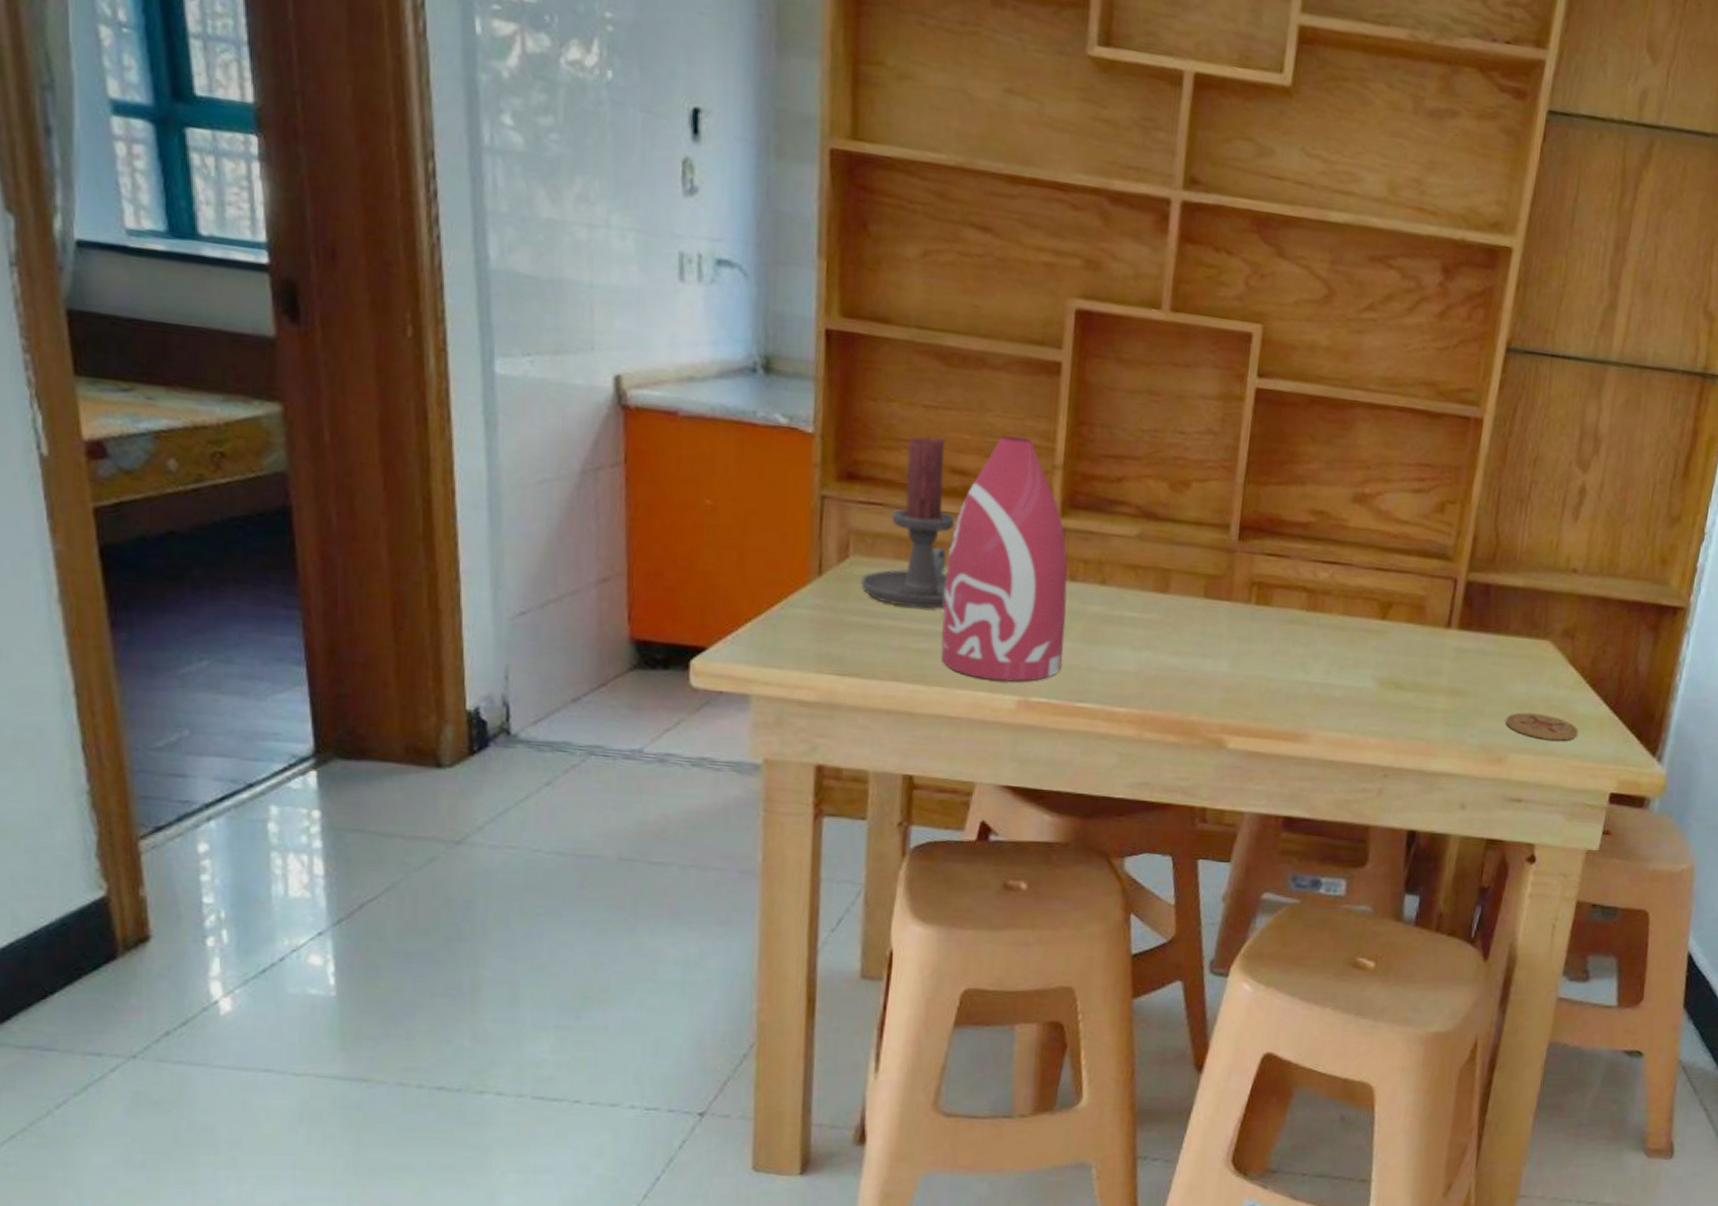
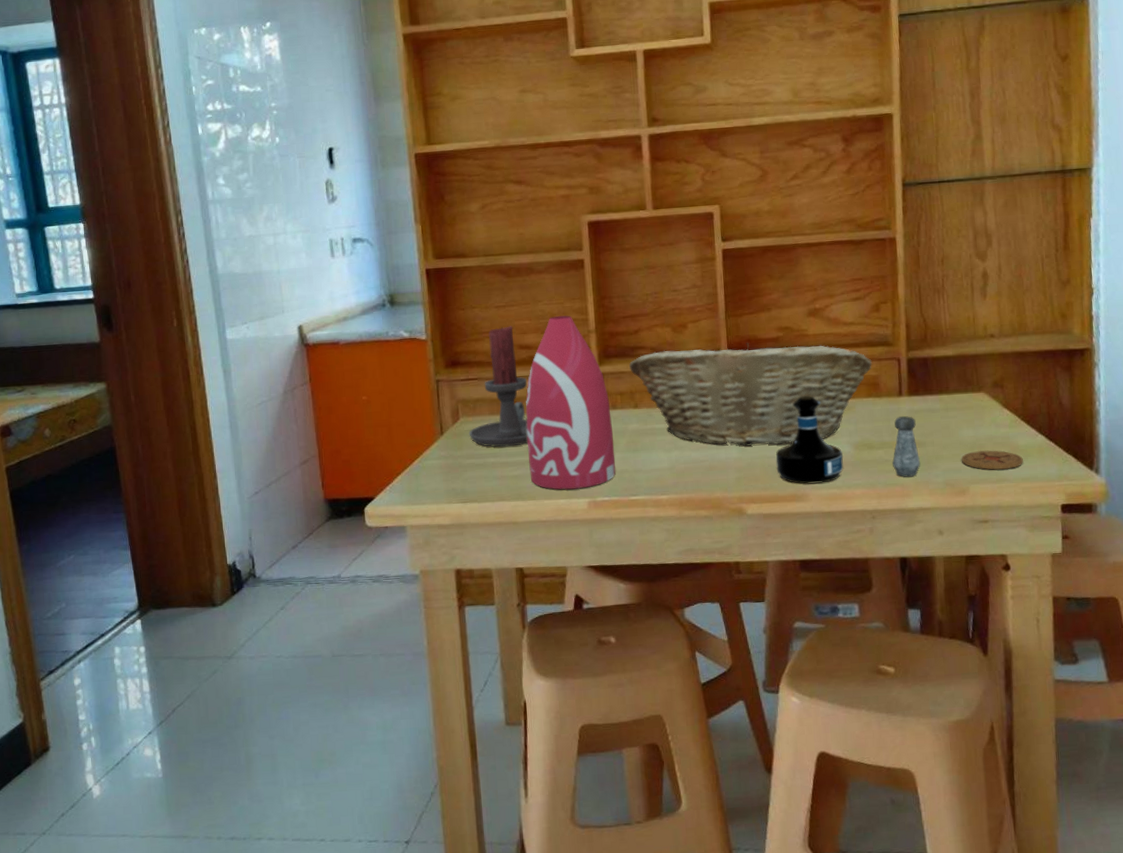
fruit basket: none [1103,512,1422,667] -> present [629,342,872,447]
tequila bottle: none [1275,607,1364,723] -> present [775,396,844,484]
salt shaker: none [1421,654,1461,732] -> present [892,416,921,477]

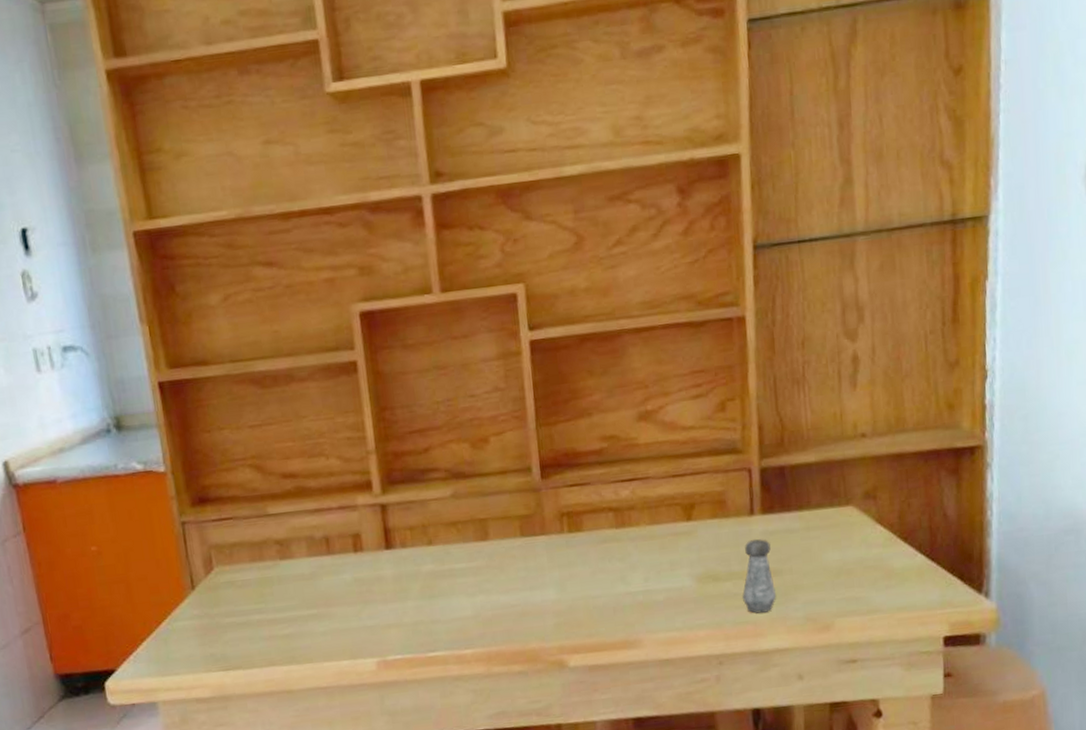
candle holder: present [469,326,529,448] -> none [226,449,301,602]
bottle: present [525,315,616,491] -> none [294,433,409,650]
fruit basket: present [629,342,872,447] -> none [419,456,717,586]
tequila bottle: present [775,396,844,484] -> none [602,520,684,628]
coaster: present [961,450,1023,470] -> none [825,575,899,600]

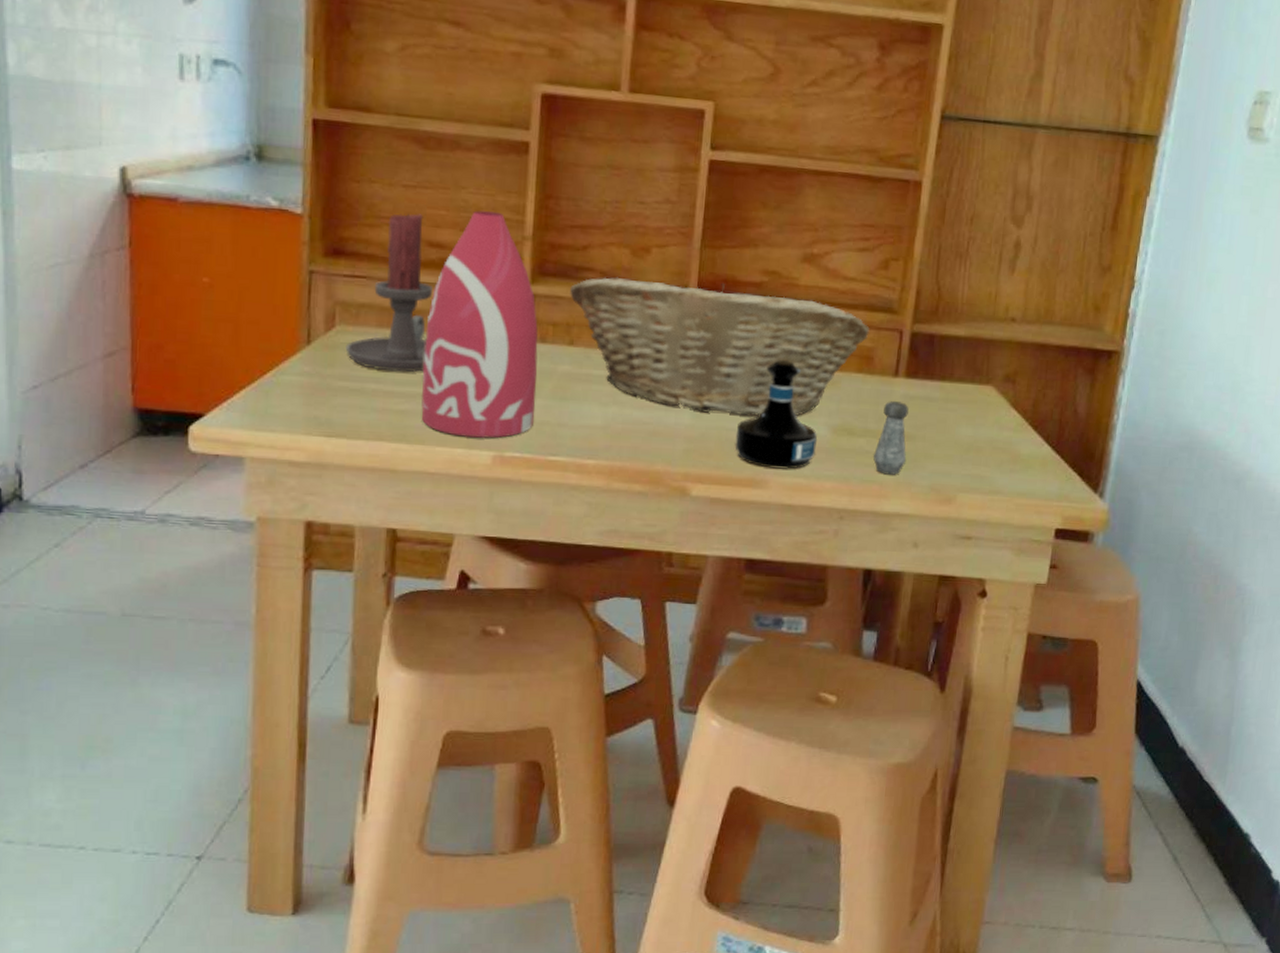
candle holder: none [226,449,301,602] -> present [345,213,432,372]
bottle: none [294,433,409,650] -> present [421,210,538,439]
fruit basket: none [419,456,717,586] -> present [570,277,870,417]
tequila bottle: none [602,520,684,628] -> present [735,360,818,469]

